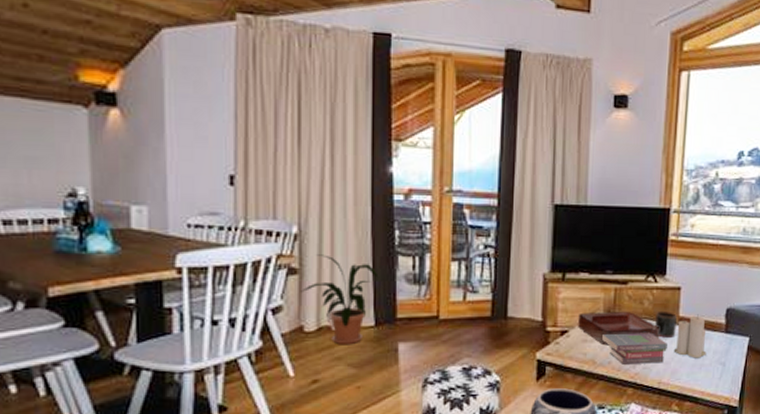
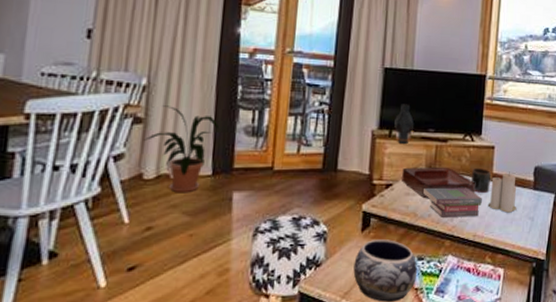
vase: none [567,244,591,287] -> present [393,104,415,143]

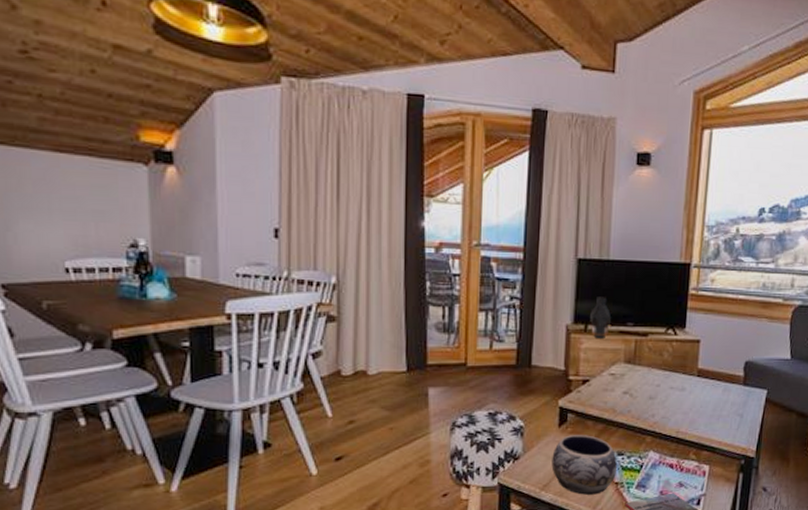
house plant: present [143,105,219,193] -> none [338,303,409,389]
decorative tray: present [402,166,476,199] -> none [599,362,679,395]
books: present [423,187,482,217] -> none [622,383,686,413]
mug: present [470,168,491,193] -> none [673,363,696,389]
candle: present [487,171,517,213] -> none [692,366,725,409]

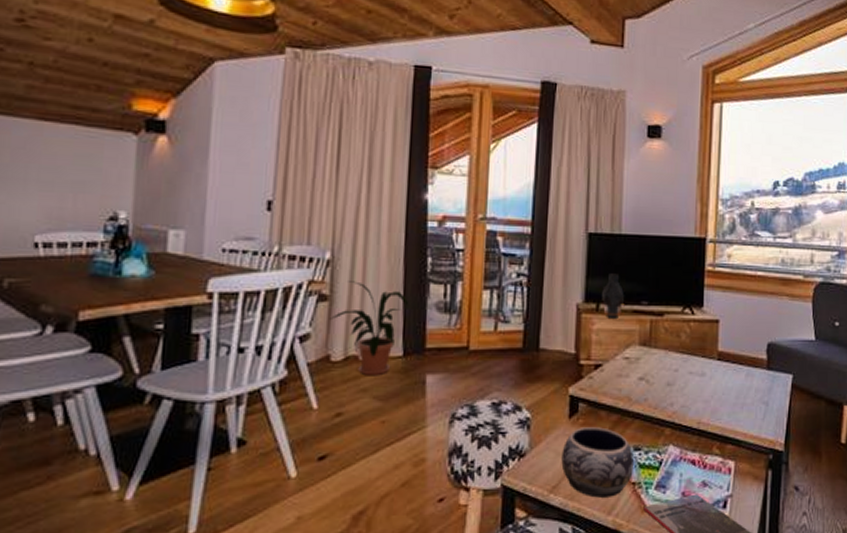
house plant: none [338,303,409,389] -> present [329,281,408,376]

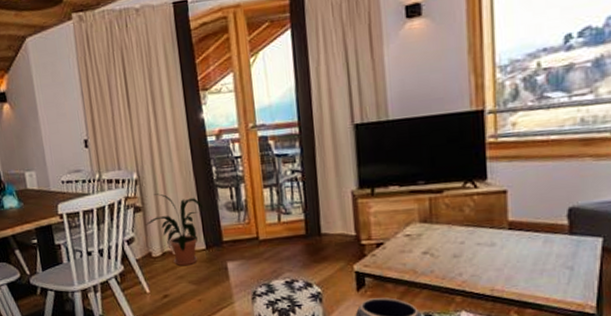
vase: present [601,273,625,318] -> none [374,158,400,201]

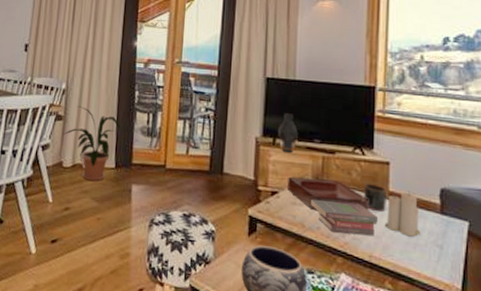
vase: none [374,158,400,201] -> present [277,113,299,153]
decorative tray: none [393,219,487,255] -> present [287,176,370,211]
books: none [421,239,497,273] -> present [311,198,378,237]
mug: none [478,216,506,244] -> present [363,184,386,212]
candle: none [505,217,547,264] -> present [384,191,421,237]

